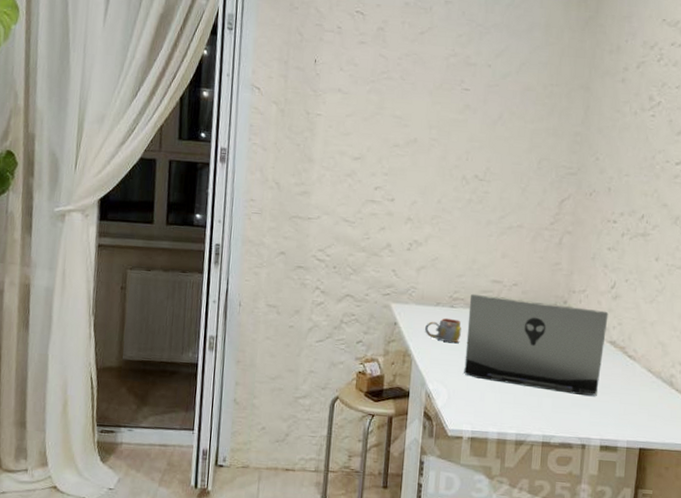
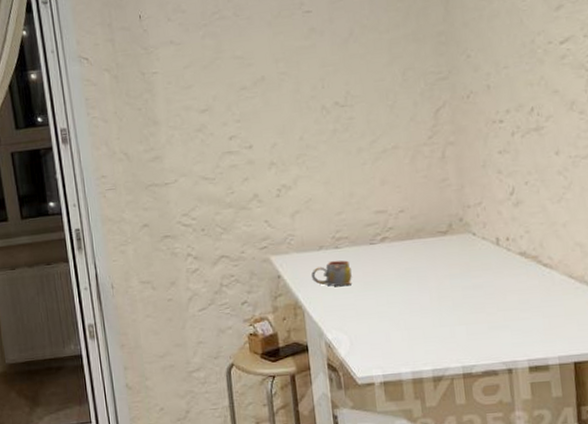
laptop computer: present [464,293,609,396] -> none [354,221,516,319]

